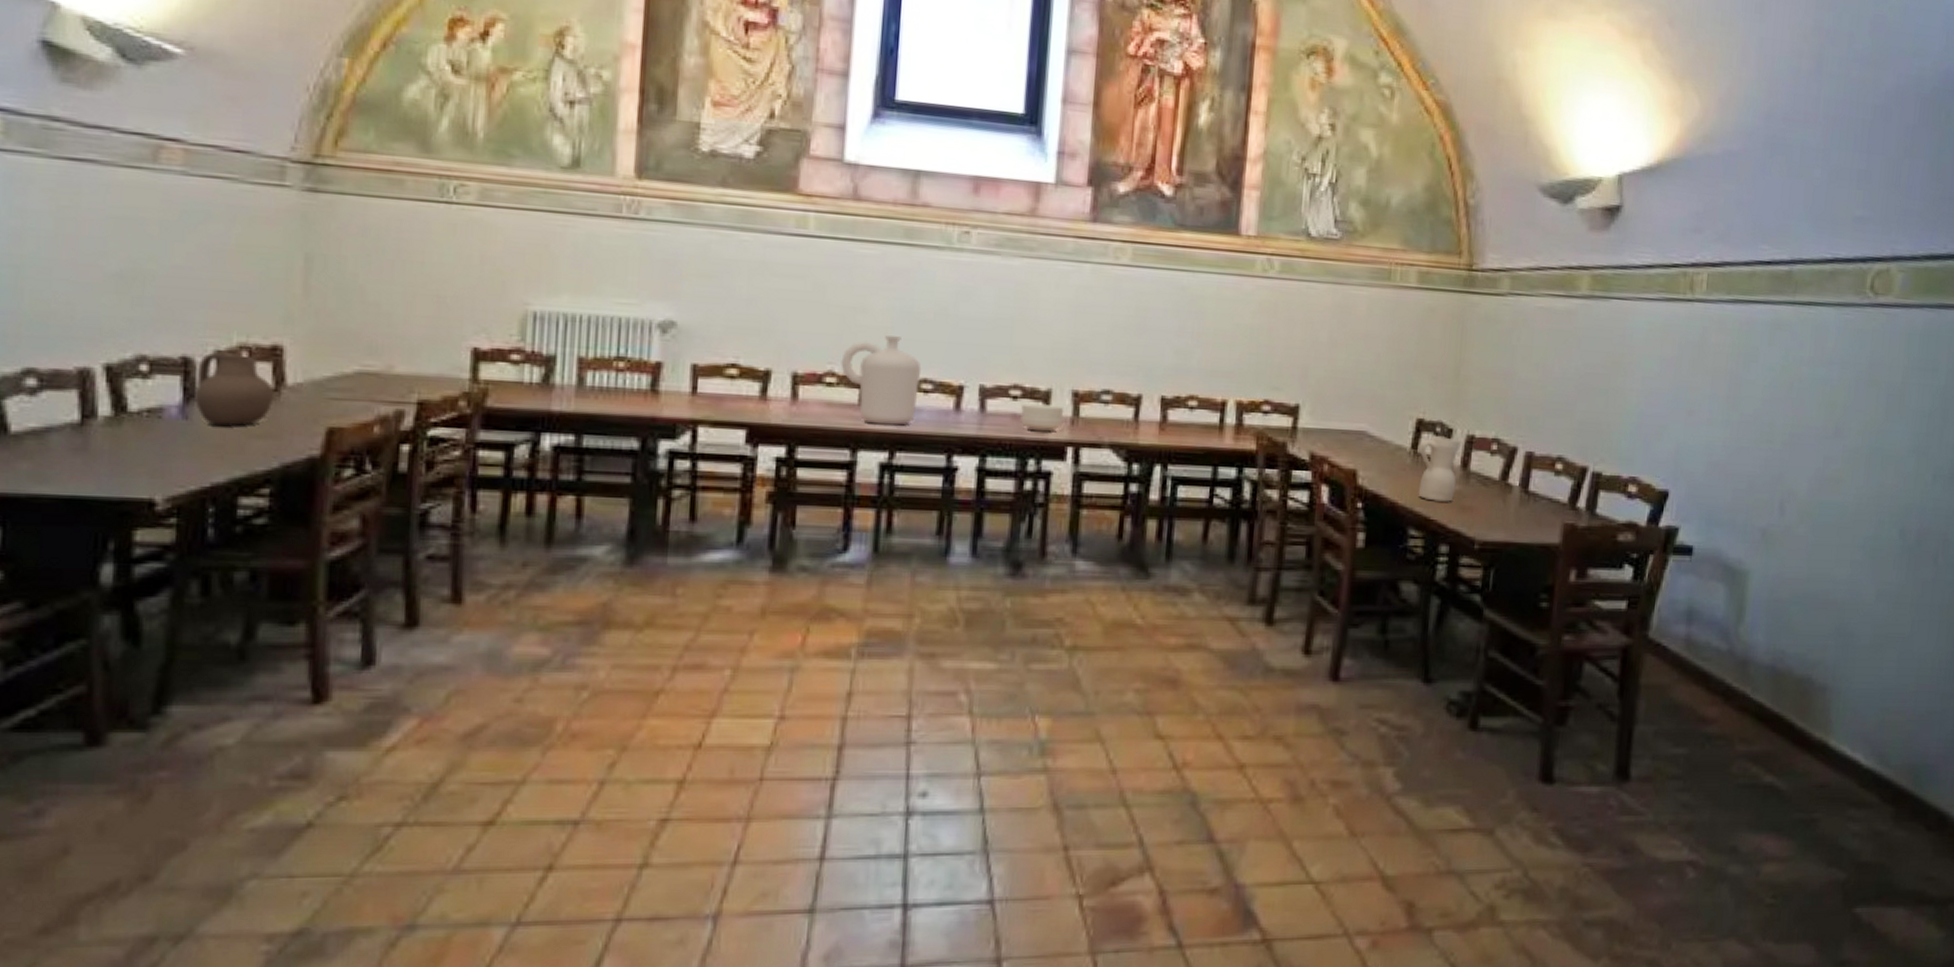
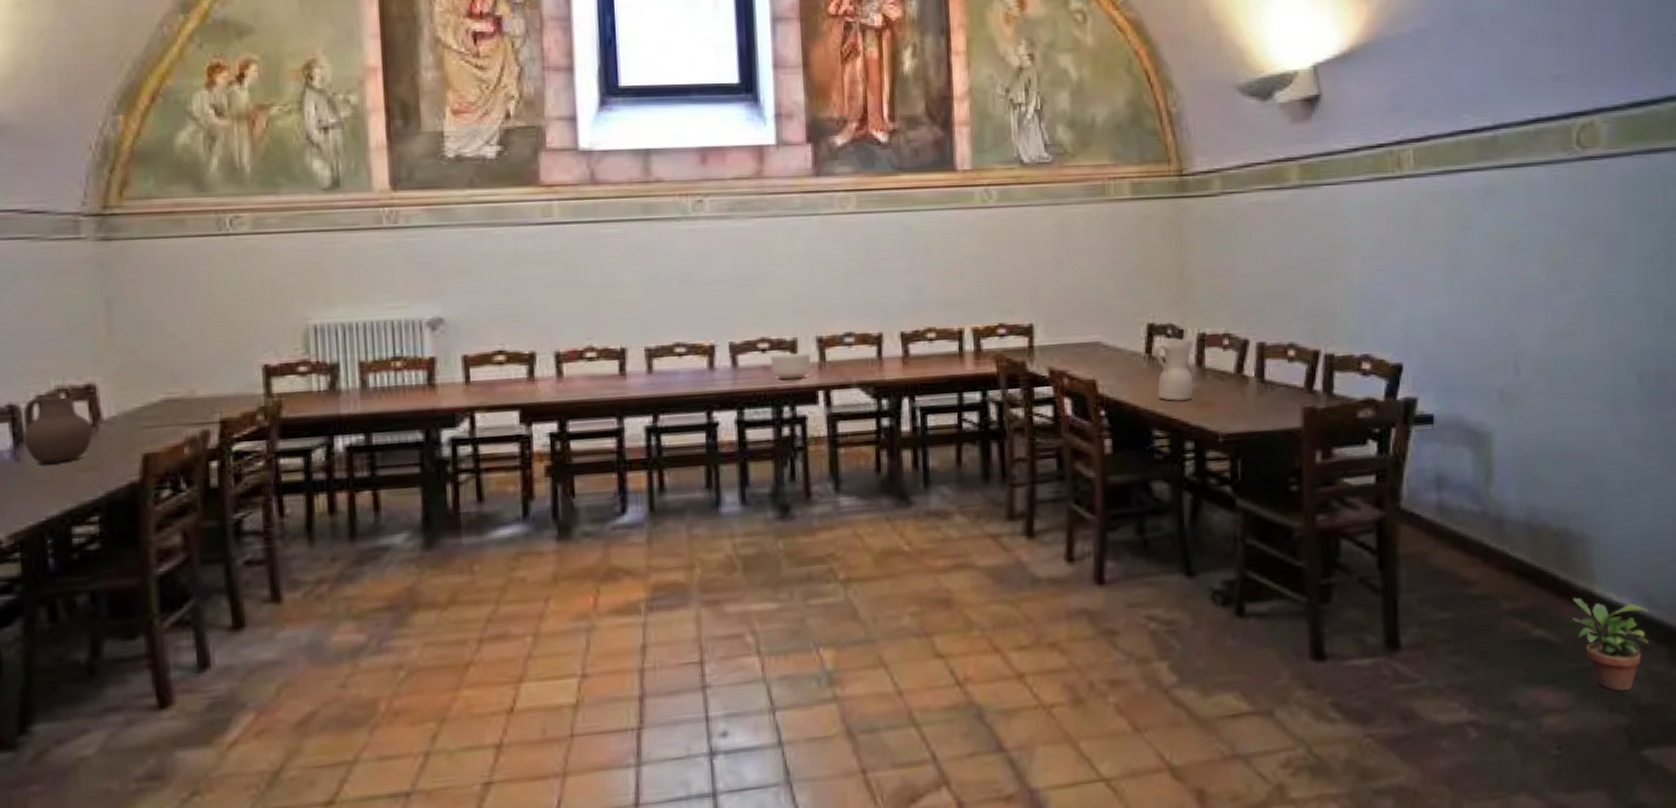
water jug: present [841,336,922,426] -> none [598,306,674,392]
potted plant: none [1803,747,1880,846] -> present [1572,597,1649,691]

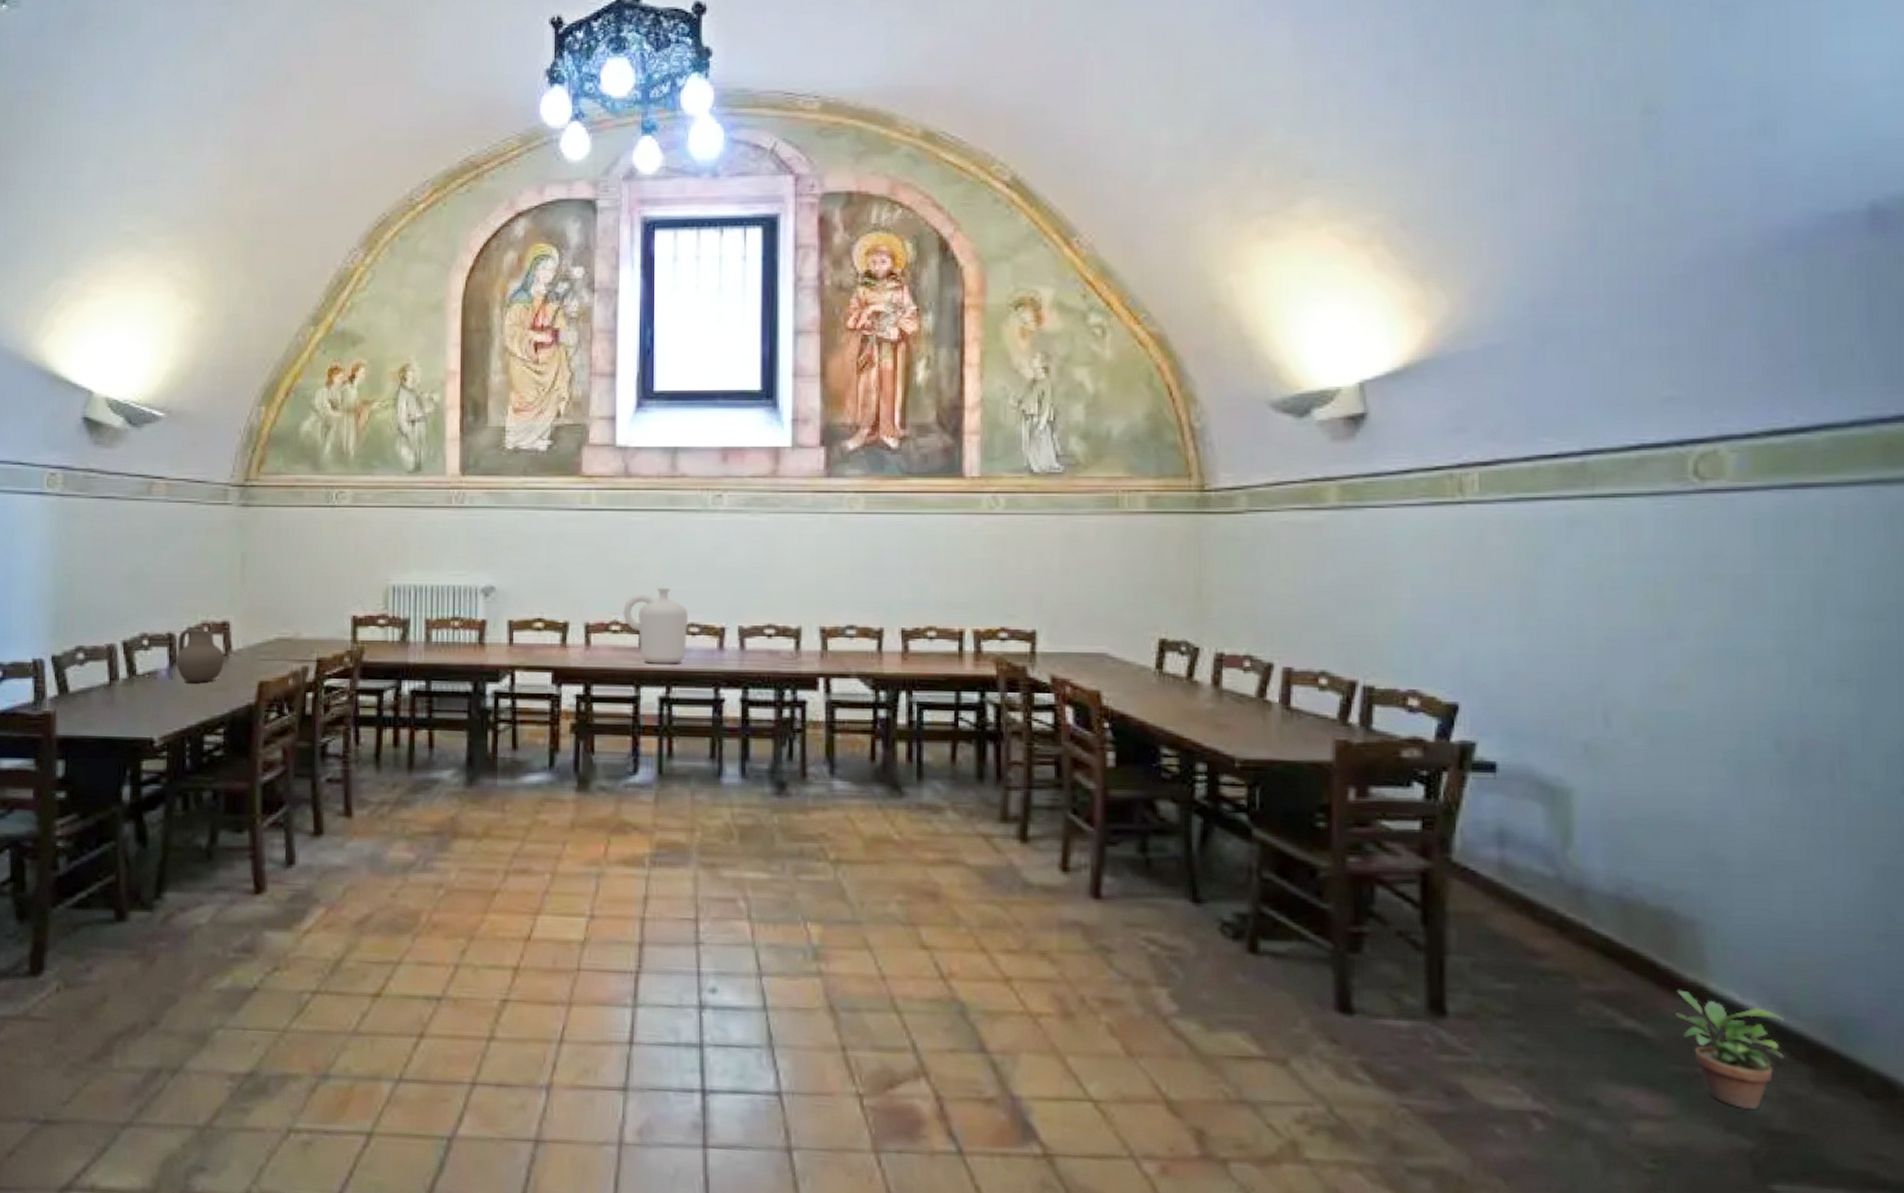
water jug: none [598,306,674,392] -> present [623,588,689,664]
bowl: present [771,352,812,380] -> none [776,640,814,665]
ceramic pitcher: present [1153,338,1194,401] -> none [1164,655,1211,720]

